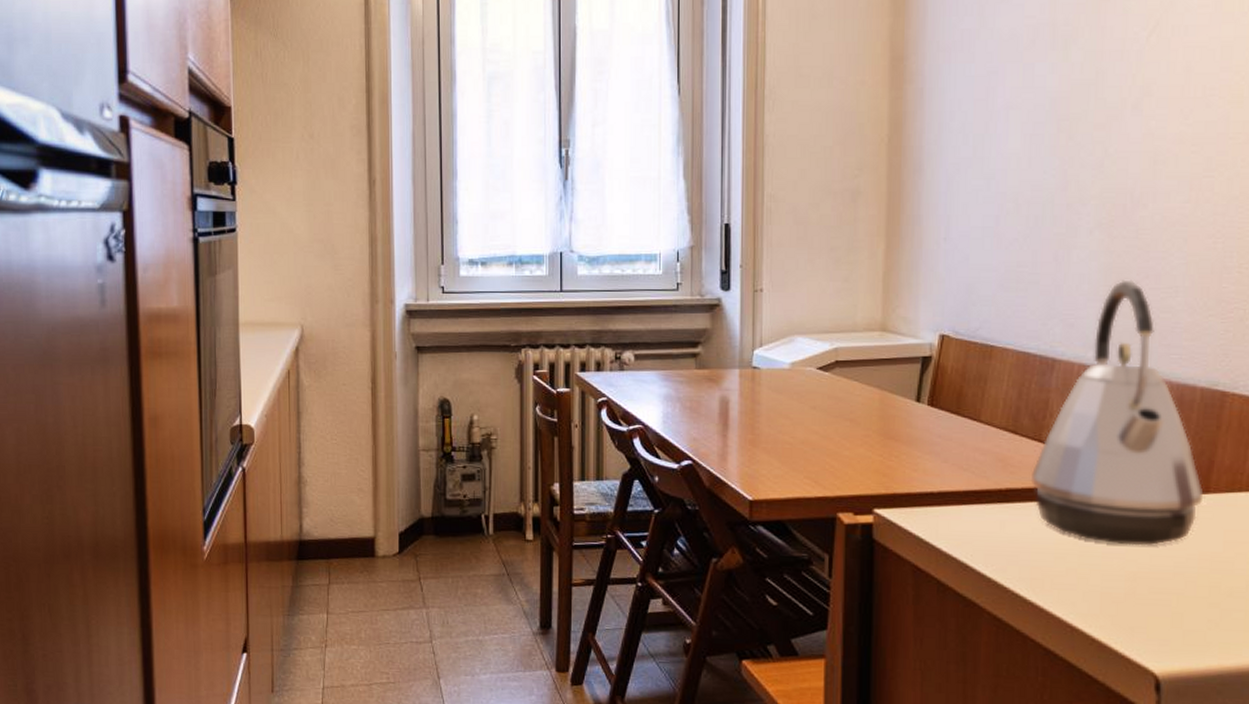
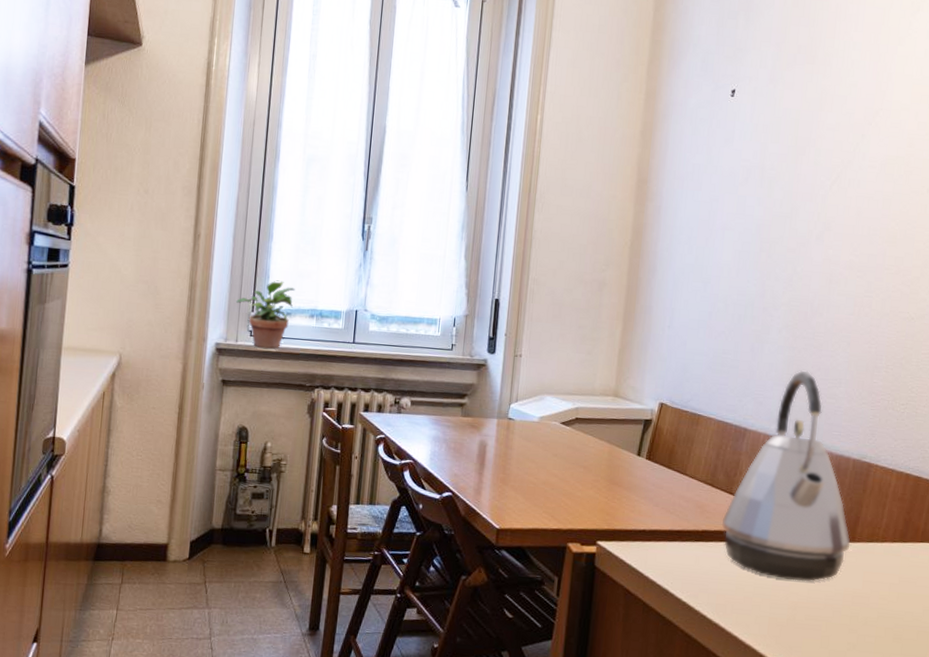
potted plant: none [423,225,488,307] -> present [236,280,295,350]

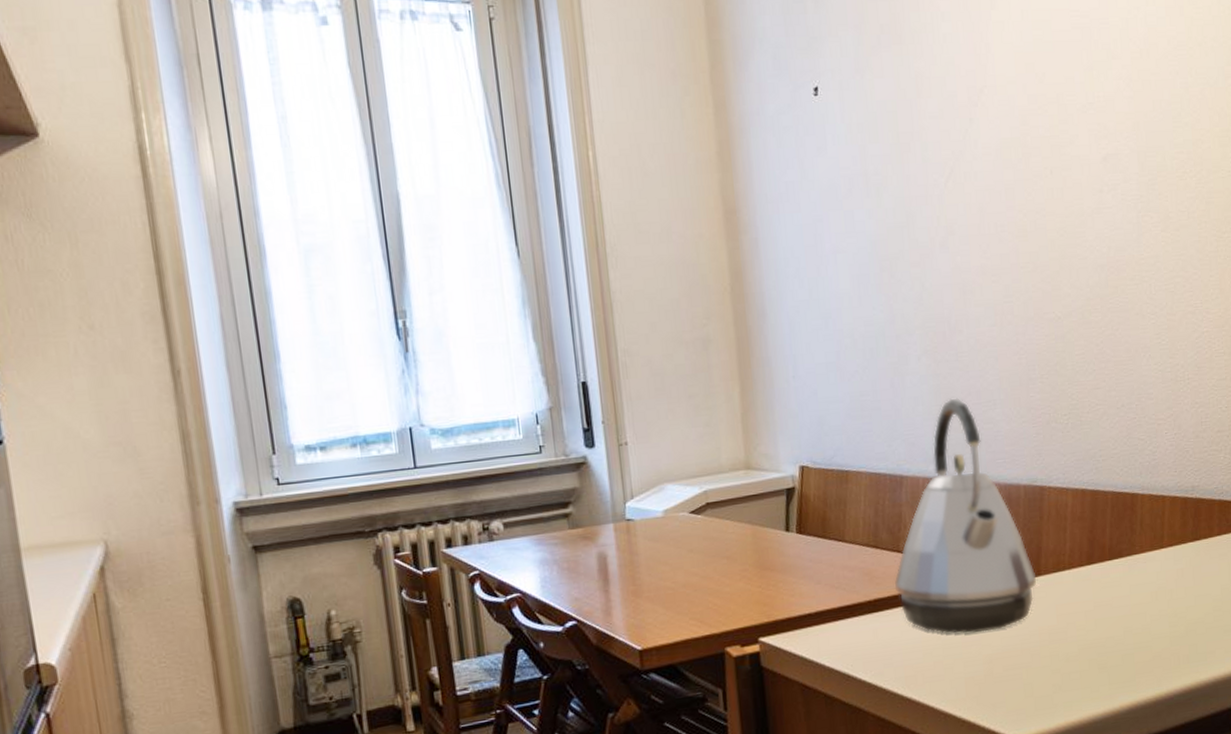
potted plant: present [236,280,295,350] -> none [249,408,326,498]

